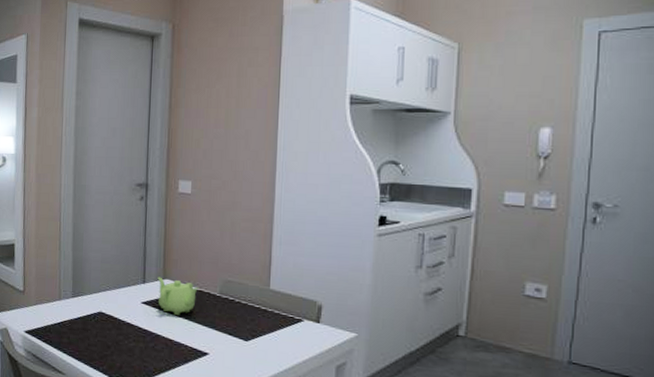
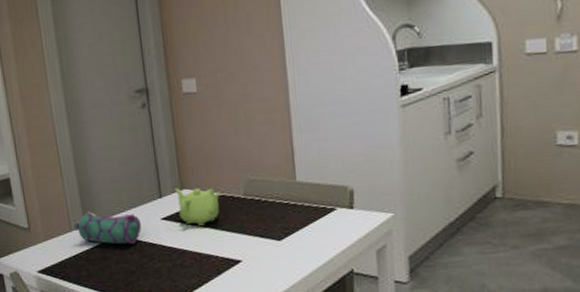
pencil case: none [63,284,123,321] -> present [74,211,141,245]

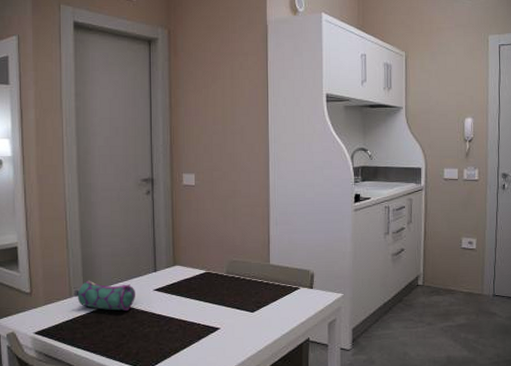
teapot: present [174,188,221,226] -> none [168,264,208,297]

